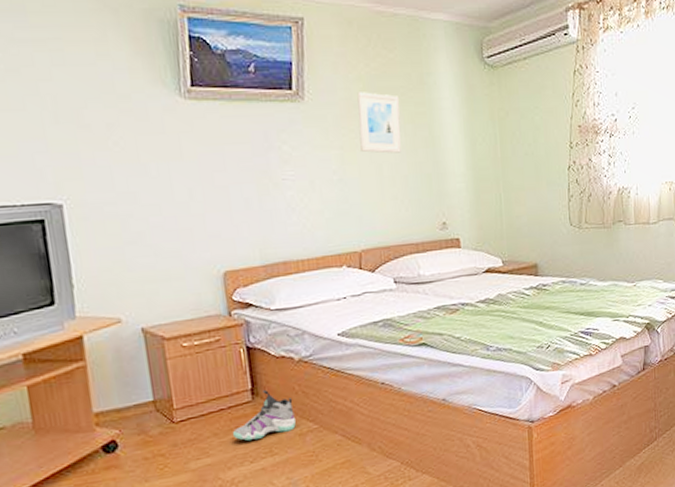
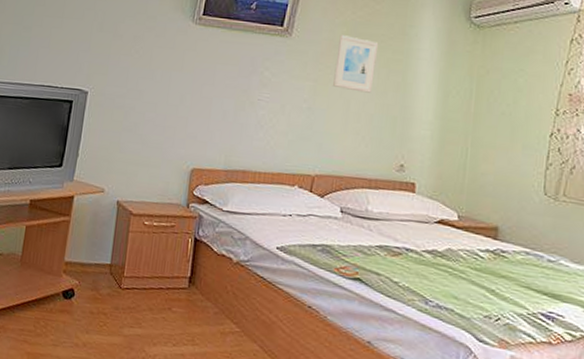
sneaker: present [232,389,296,442] -> none [164,281,223,327]

